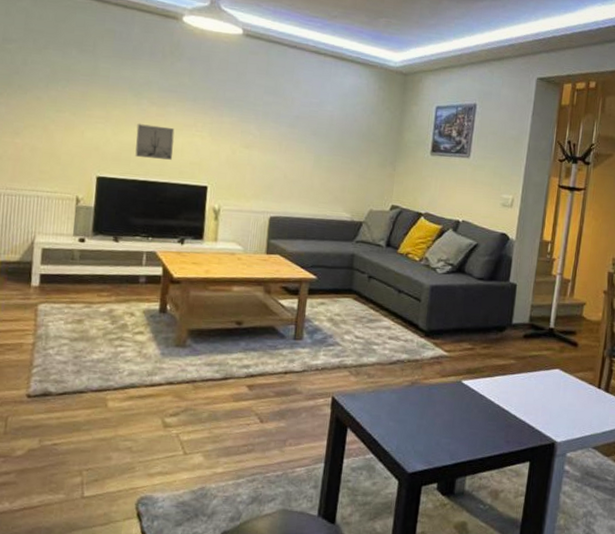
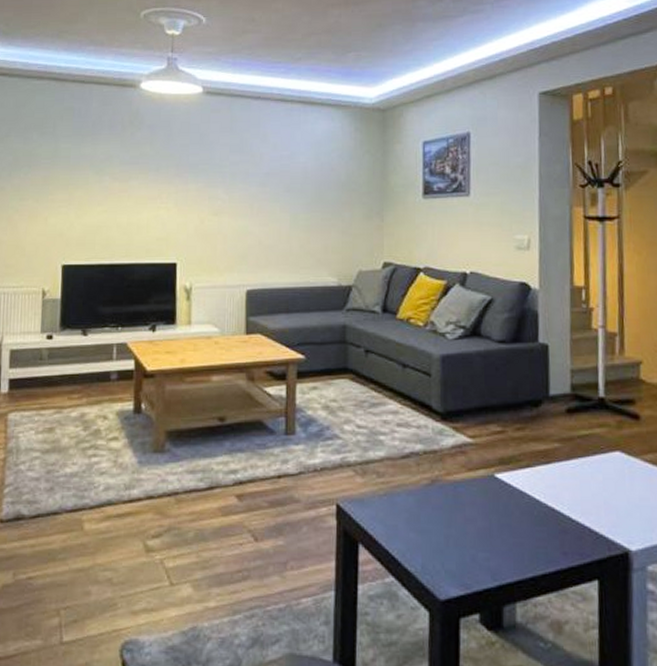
wall art: present [135,124,175,160] -> none [99,202,139,238]

